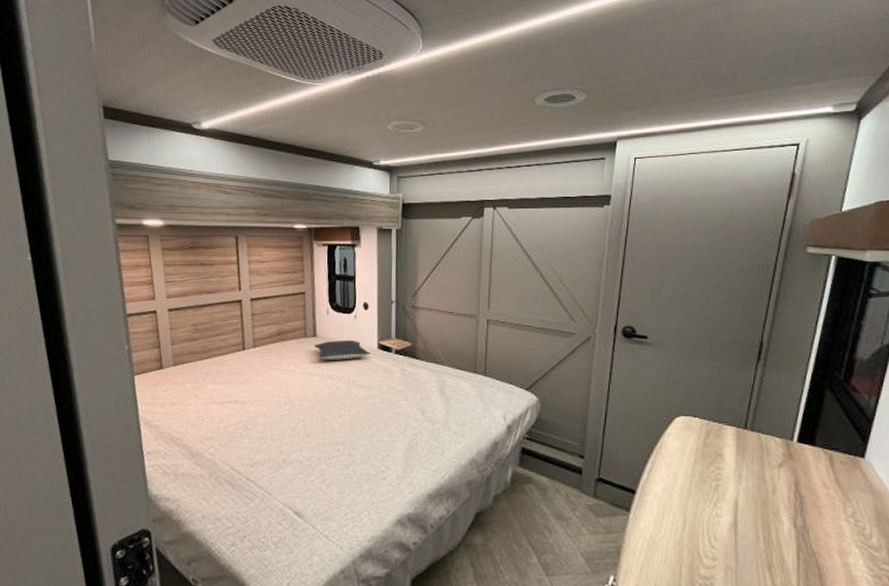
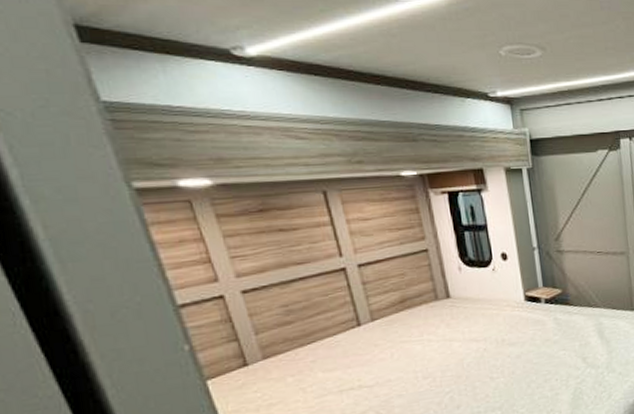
pillow: present [314,339,370,360] -> none [449,295,517,323]

